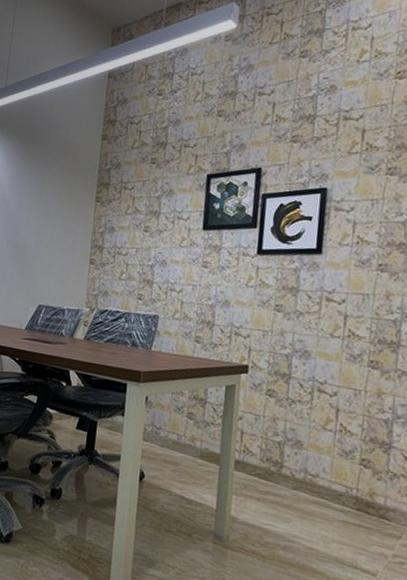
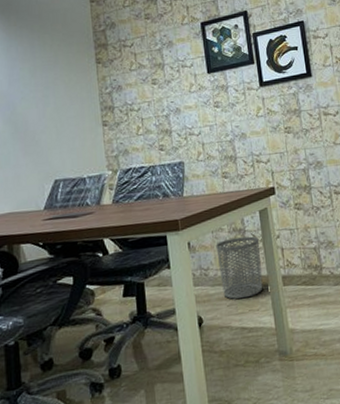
waste bin: none [170,404,220,470] -> present [216,236,263,299]

